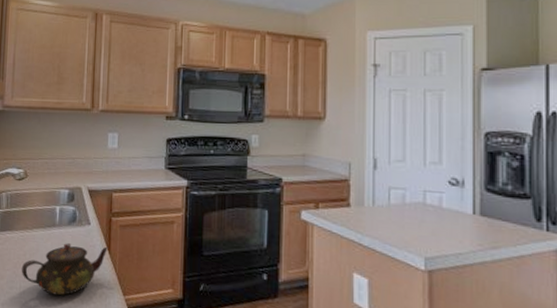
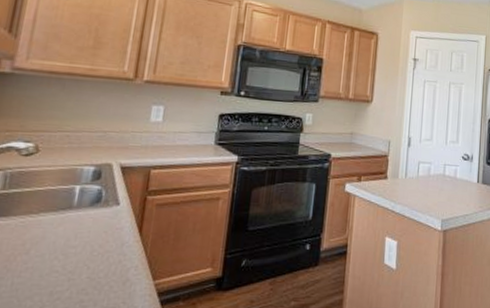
teapot: present [21,243,109,296] -> none [16,227,141,289]

